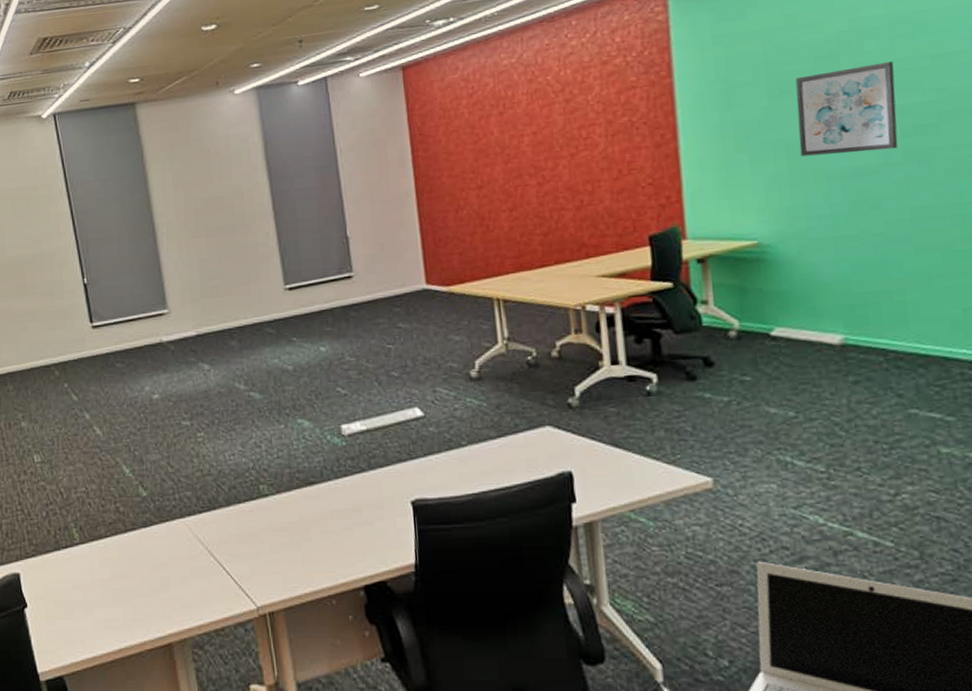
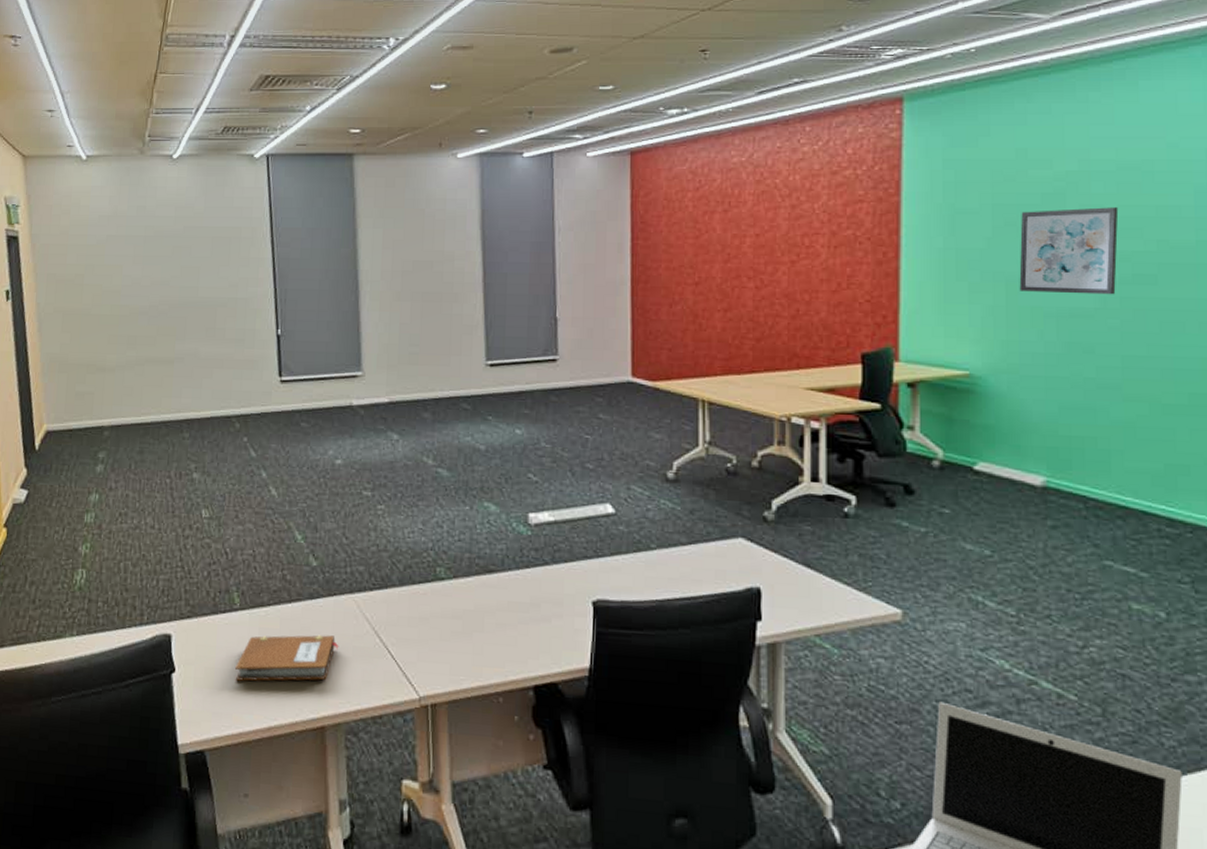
notebook: none [82,559,177,609] -> present [235,634,339,681]

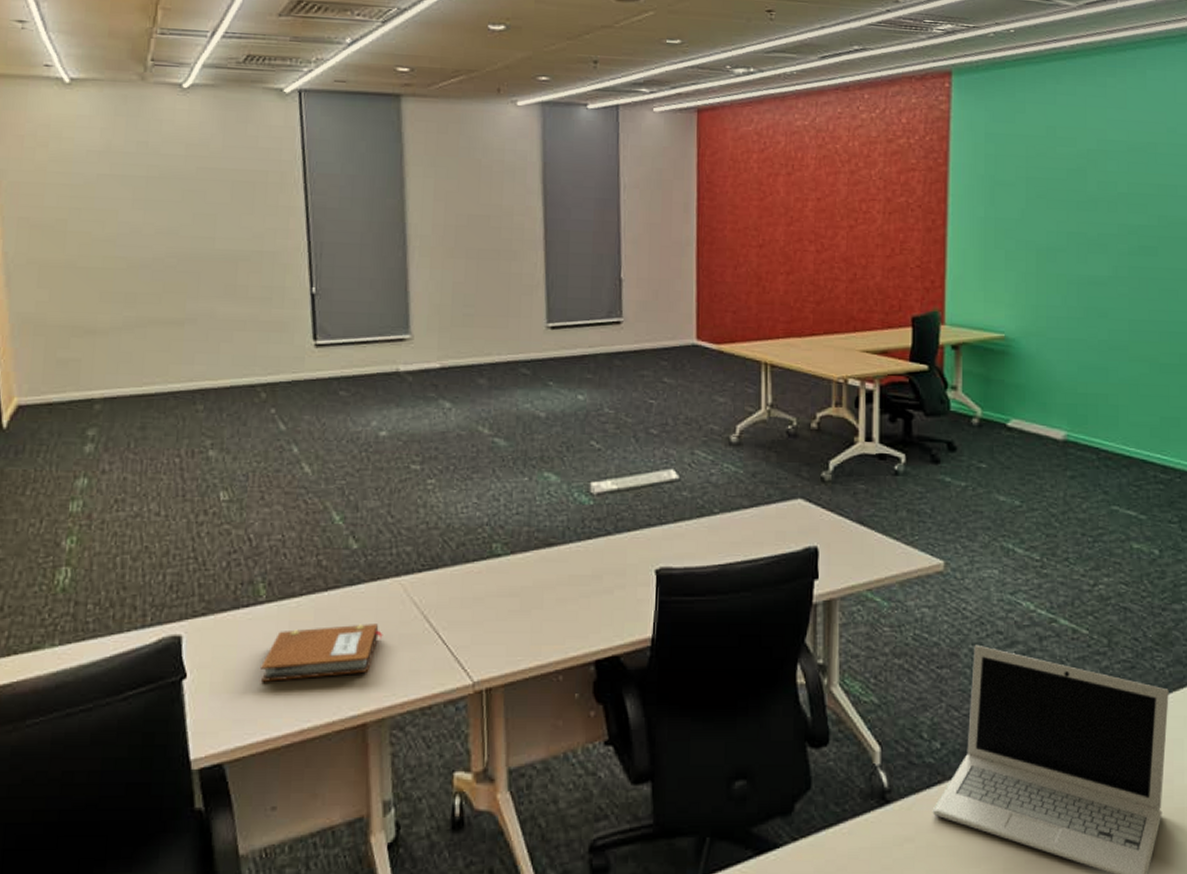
wall art: present [1019,207,1119,295] -> none [1047,184,1129,264]

